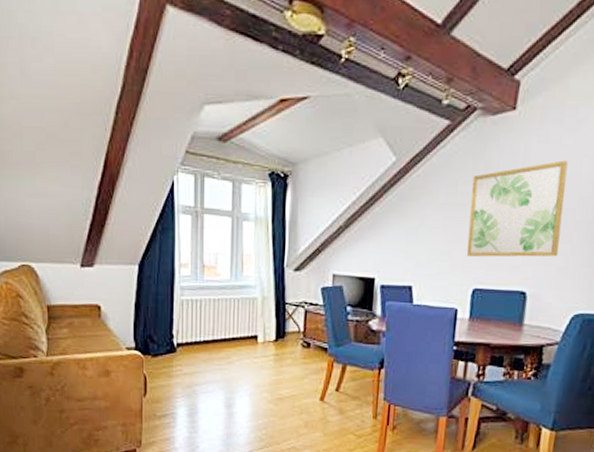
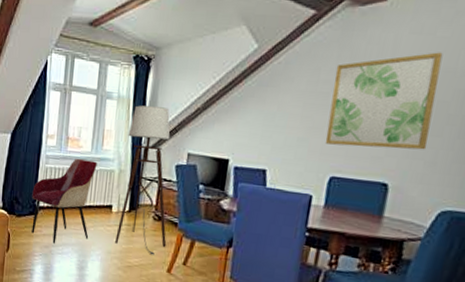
armchair: none [168,287,238,383] -> present [31,158,97,244]
floor lamp: none [263,226,318,384] -> present [115,105,170,255]

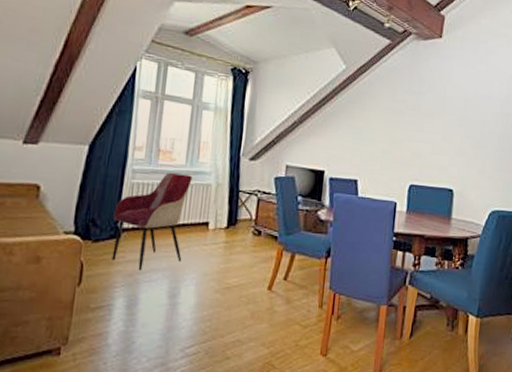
floor lamp: present [115,105,170,255] -> none [212,117,269,273]
wall art: present [324,52,443,150] -> none [404,81,482,160]

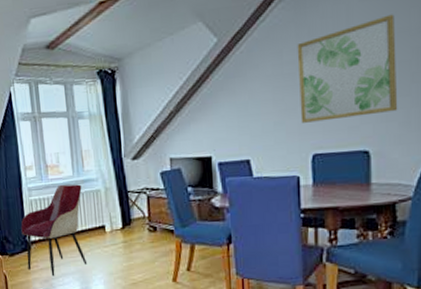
wall art: none [404,81,482,160] -> present [297,14,398,123]

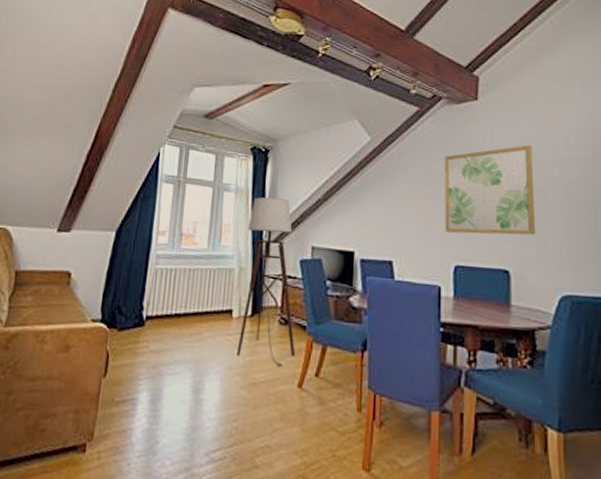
armchair: present [21,184,88,277] -> none [136,256,215,362]
floor lamp: none [106,117,167,268] -> present [237,197,295,368]

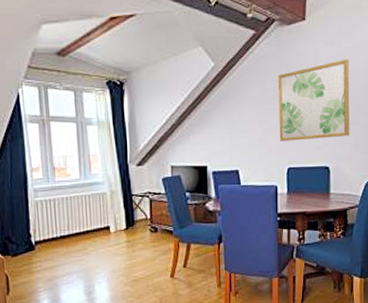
floor lamp: present [237,197,295,368] -> none [113,127,166,265]

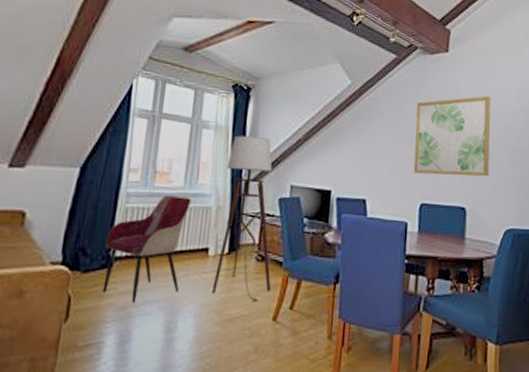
armchair: none [25,186,92,276] -> present [102,194,191,304]
floor lamp: none [113,127,166,265] -> present [212,135,272,303]

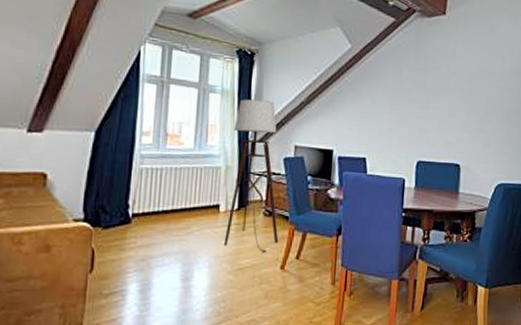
armchair: present [102,194,191,304] -> none [123,156,202,256]
wall art: present [413,95,491,177] -> none [411,57,486,135]

